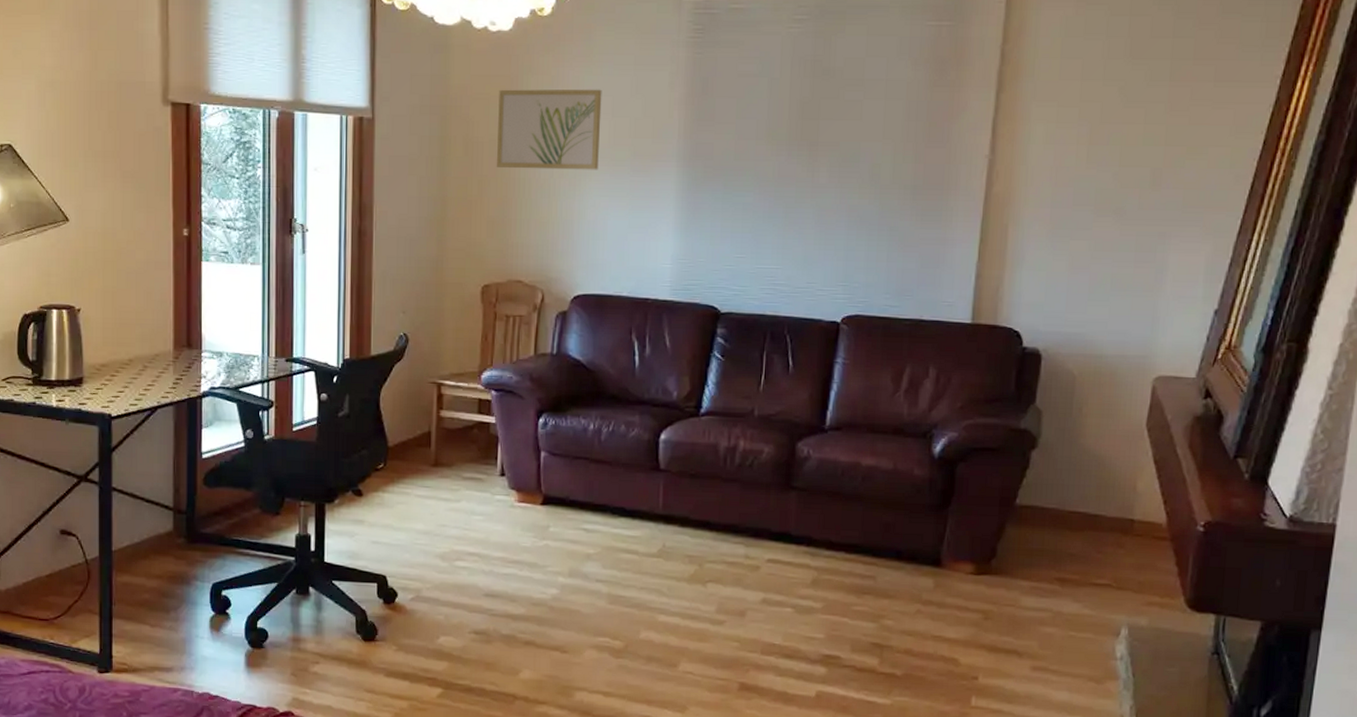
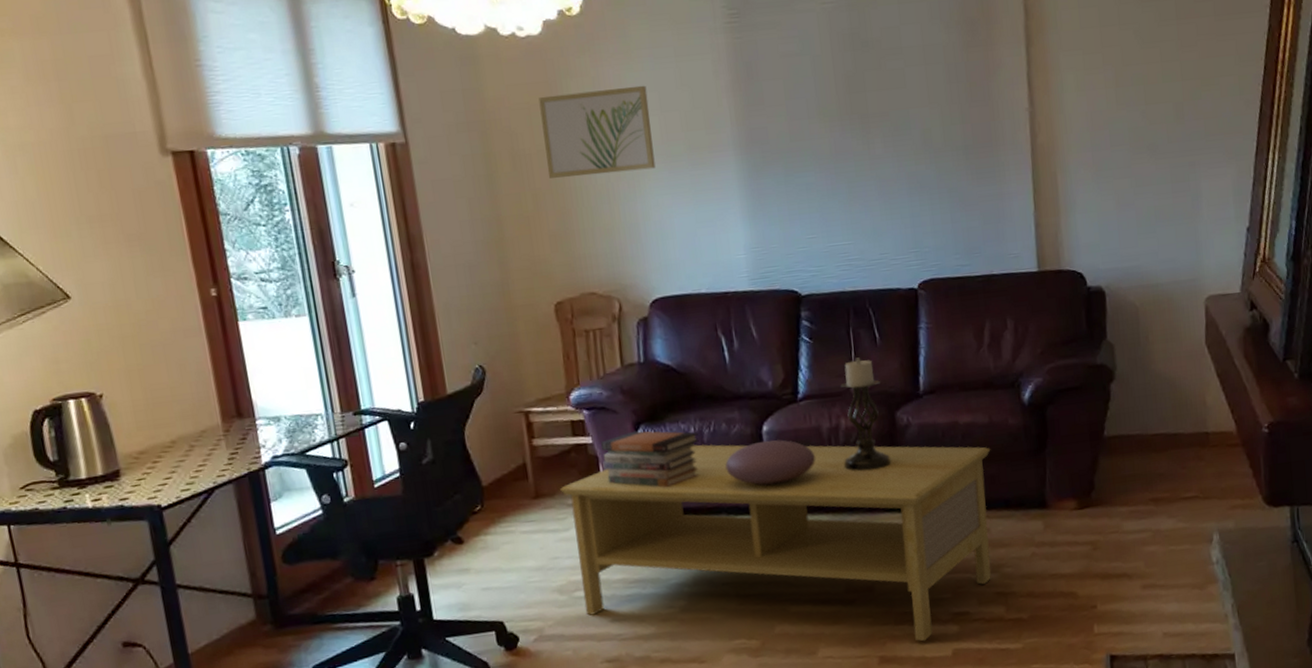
coffee table: none [458,441,890,677] -> present [560,444,991,642]
book stack: none [502,418,597,478] -> present [601,430,699,488]
decorative bowl: none [618,448,708,493] -> present [725,439,815,485]
candle holder: none [735,382,786,497] -> present [840,357,892,472]

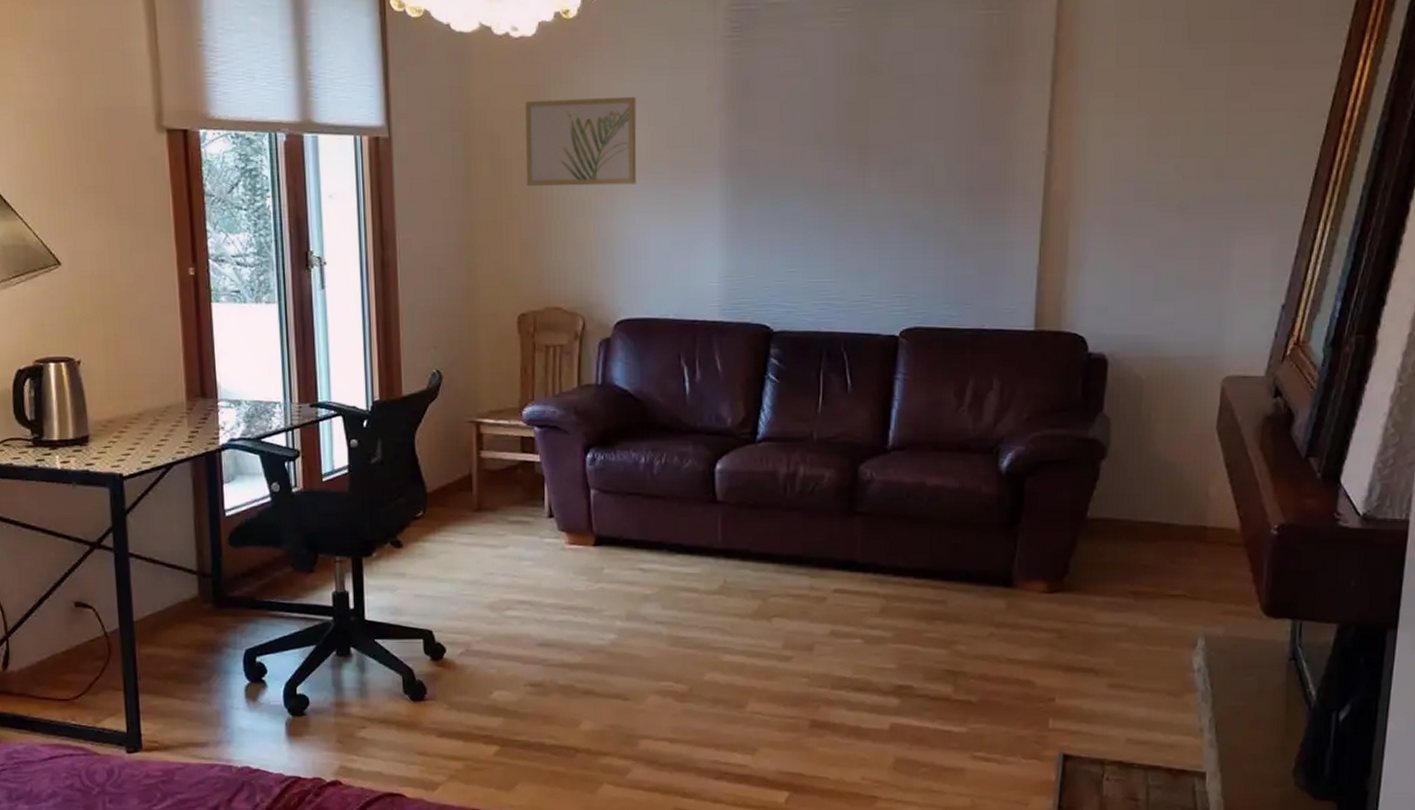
coffee table: present [560,444,991,642] -> none [503,475,958,711]
book stack: present [601,430,699,488] -> none [548,454,649,517]
decorative bowl: present [725,439,815,485] -> none [673,479,767,525]
candle holder: present [840,357,892,472] -> none [796,403,848,524]

